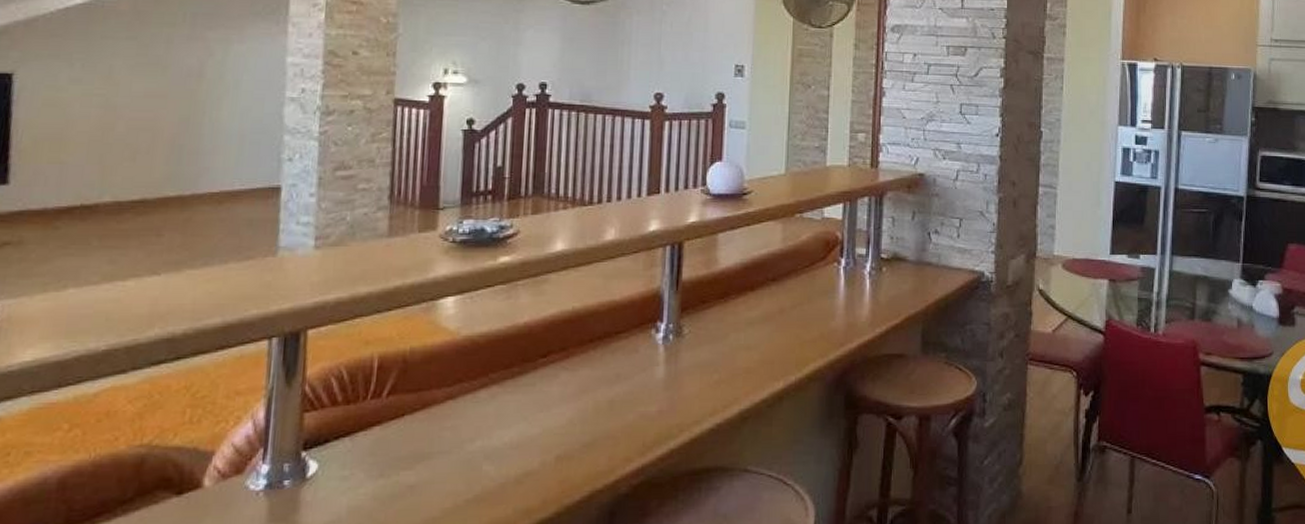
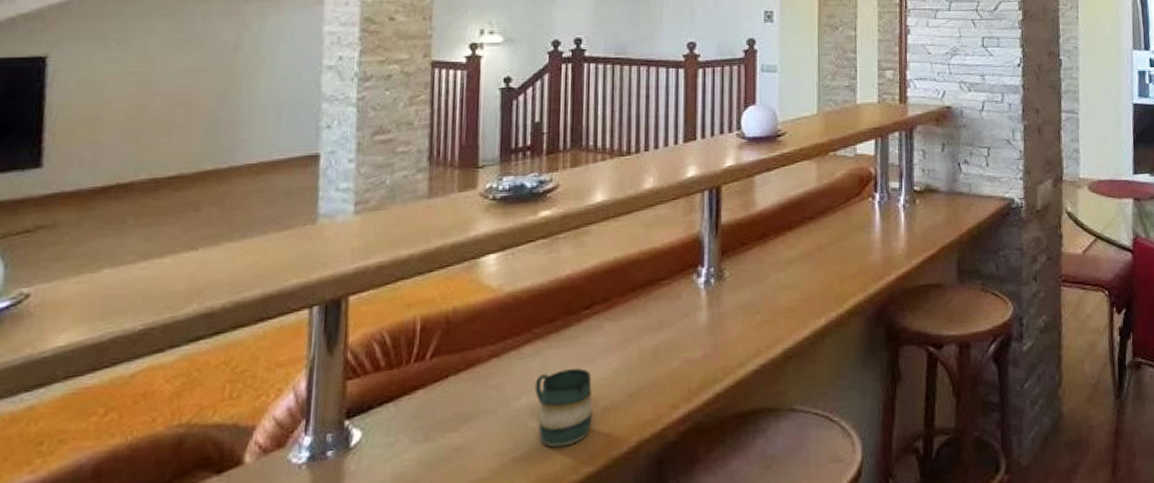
mug: none [489,416,546,492] -> present [534,368,593,448]

